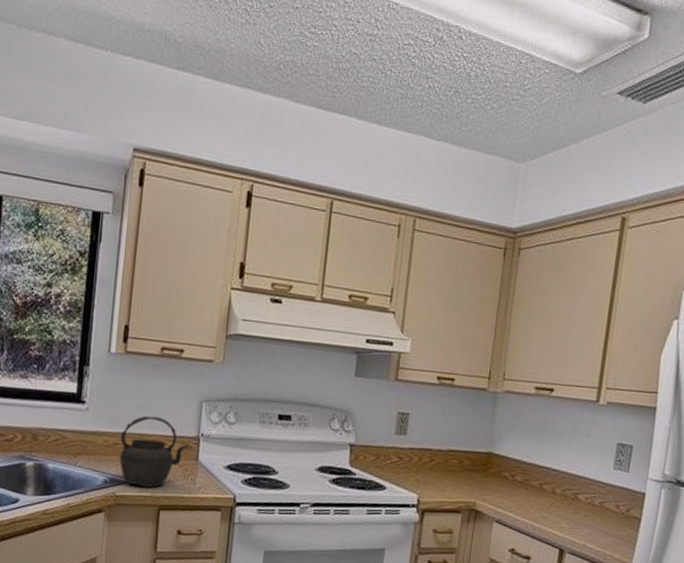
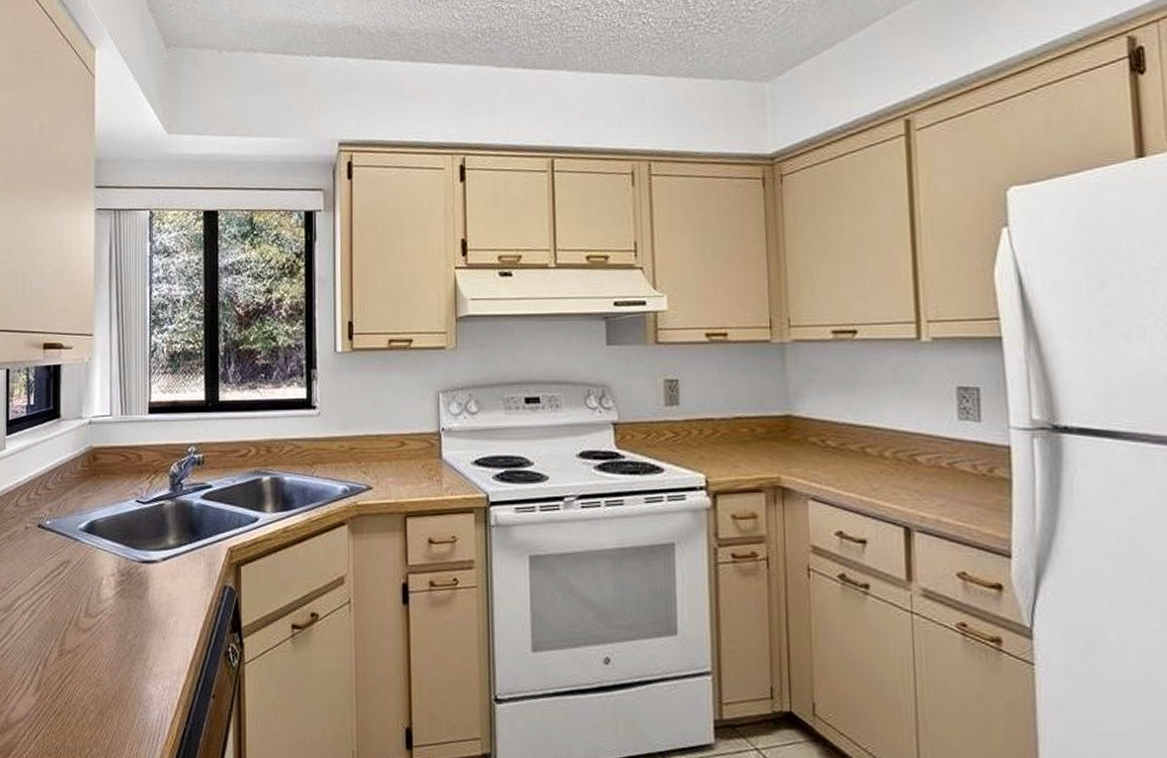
kettle: present [119,415,190,488] -> none [356,414,431,494]

